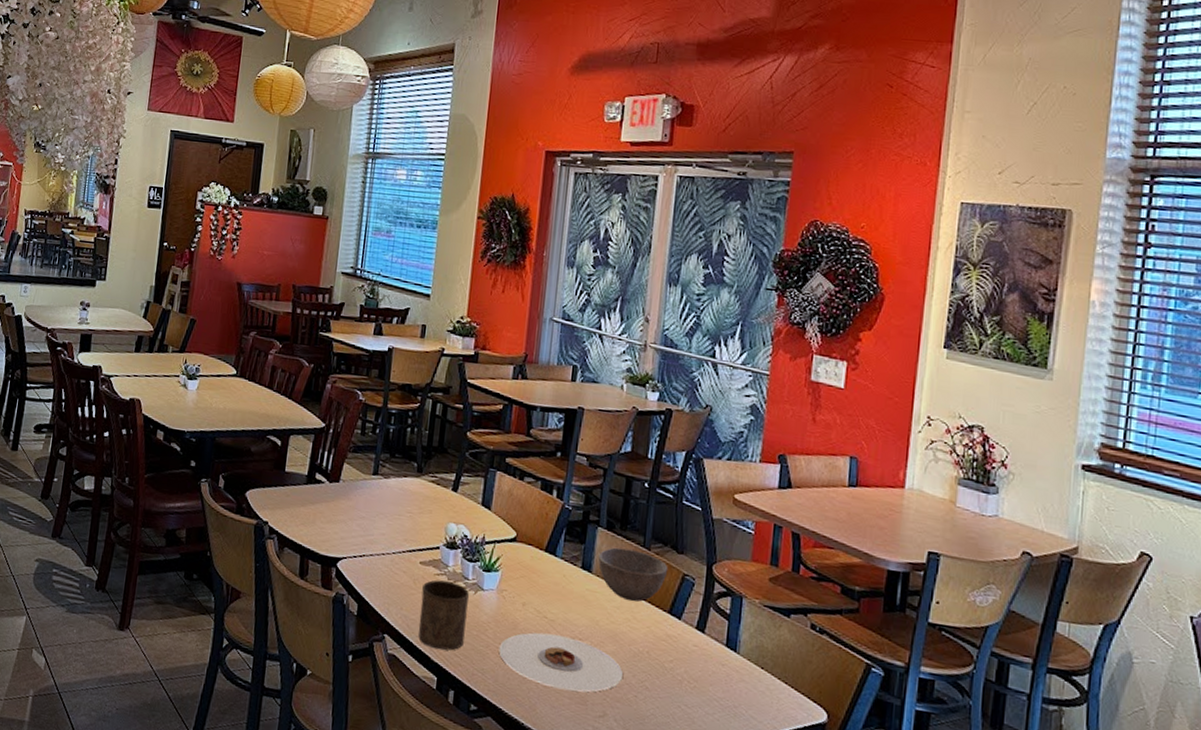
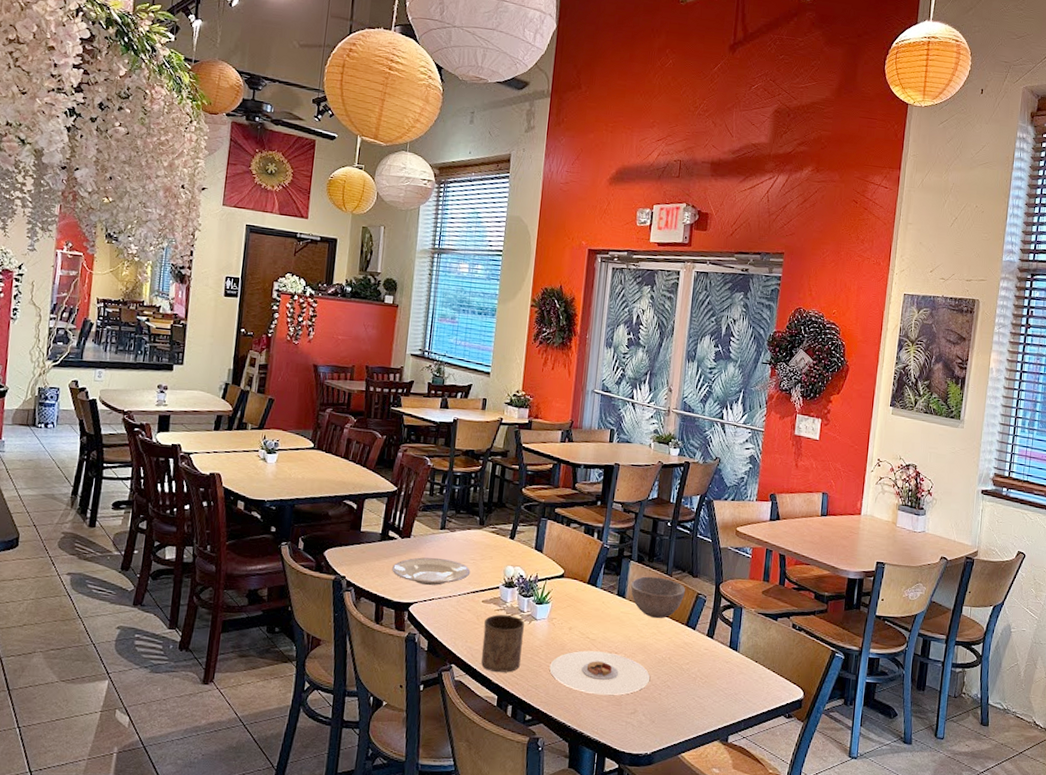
plate: none [318,506,407,540] -> present [392,557,471,585]

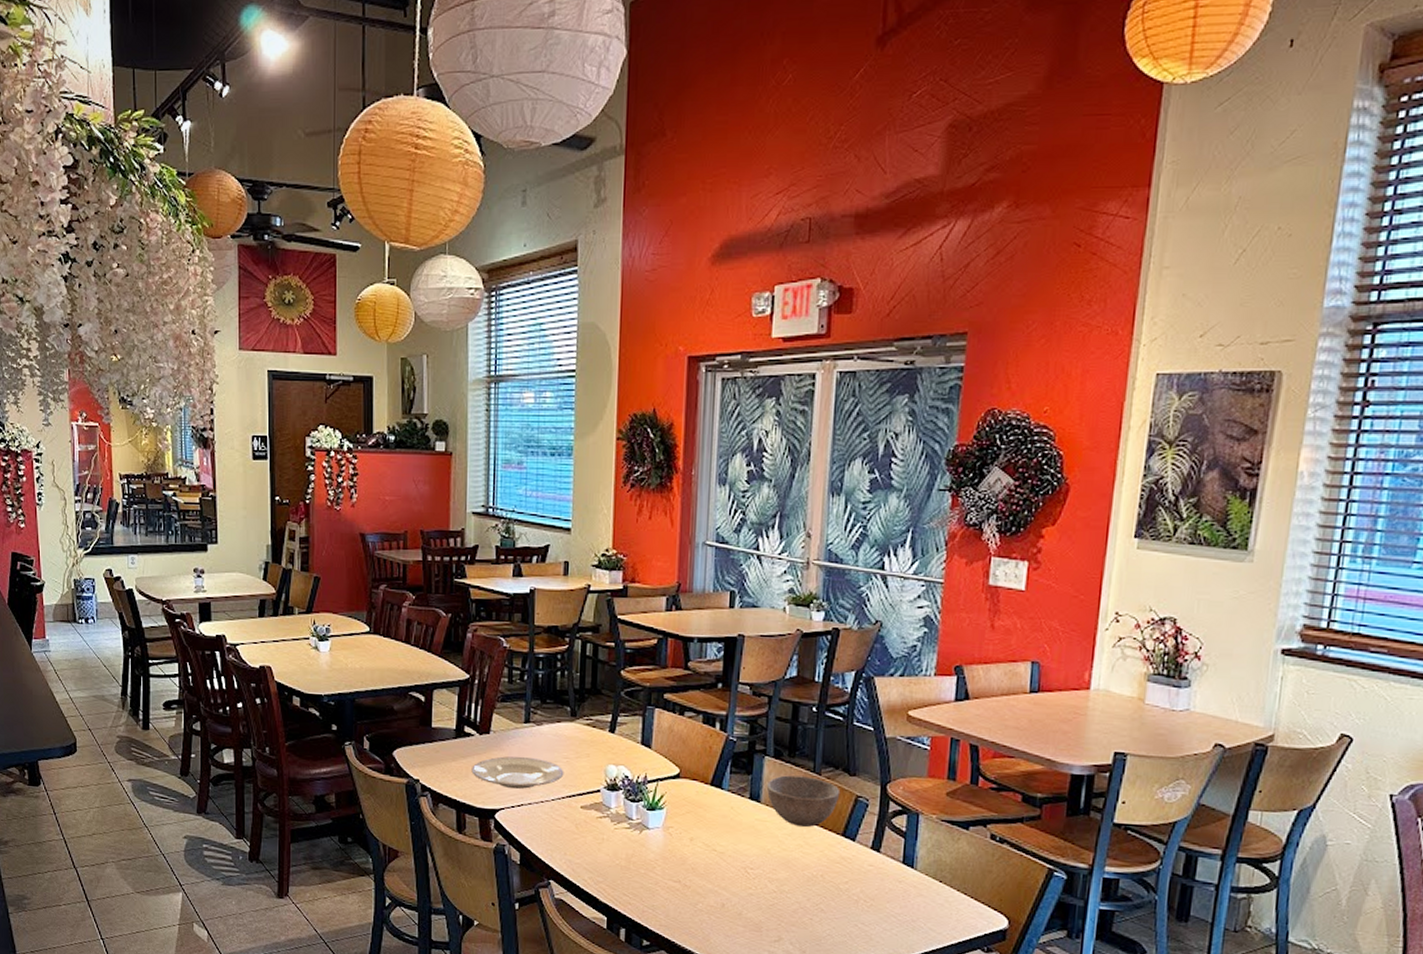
cup: present [481,614,525,673] -> none [584,822,635,890]
plate: present [549,650,650,695] -> none [668,865,797,919]

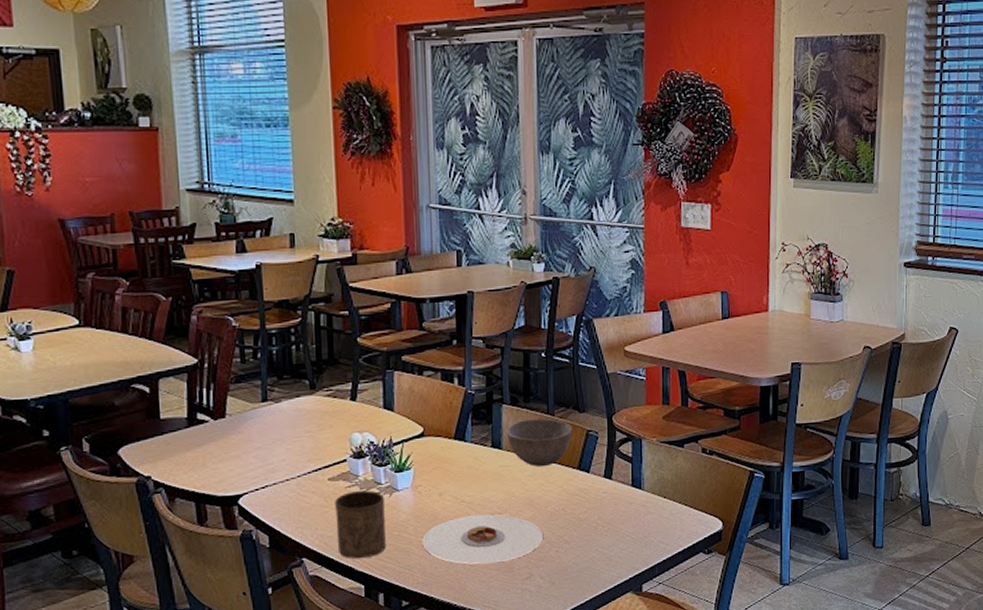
plate: present [471,756,564,789] -> none [208,436,308,471]
cup: none [584,822,635,890] -> present [335,490,386,558]
plate: none [668,865,797,919] -> present [422,514,543,564]

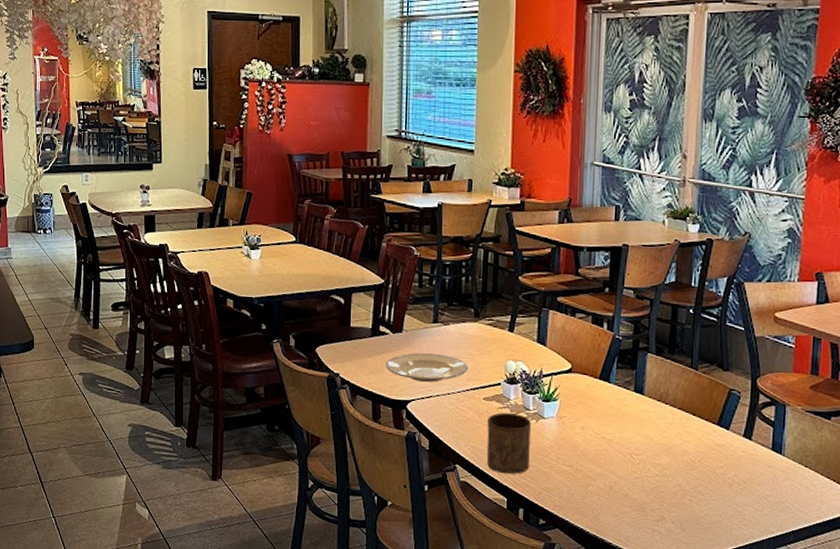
plate: none [208,436,308,471] -> present [386,353,469,382]
plate: present [422,514,543,564] -> none [562,451,677,501]
bowl: present [506,418,573,466] -> none [649,370,716,417]

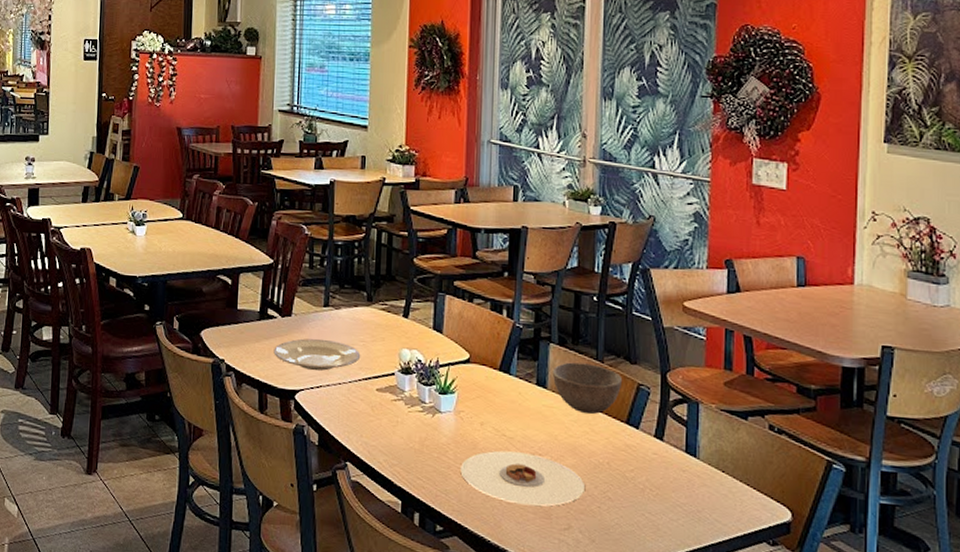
cup: present [486,412,532,474] -> none [379,405,428,474]
plate: none [562,451,677,501] -> present [460,450,584,506]
bowl: none [649,370,716,417] -> present [552,362,623,414]

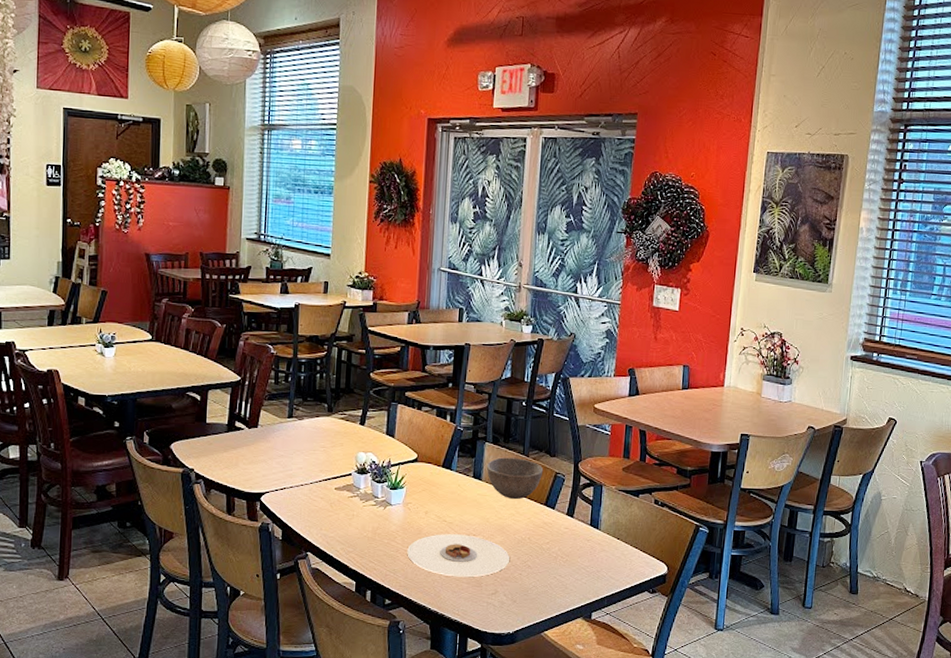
plate: present [273,338,361,371] -> none [241,446,322,474]

